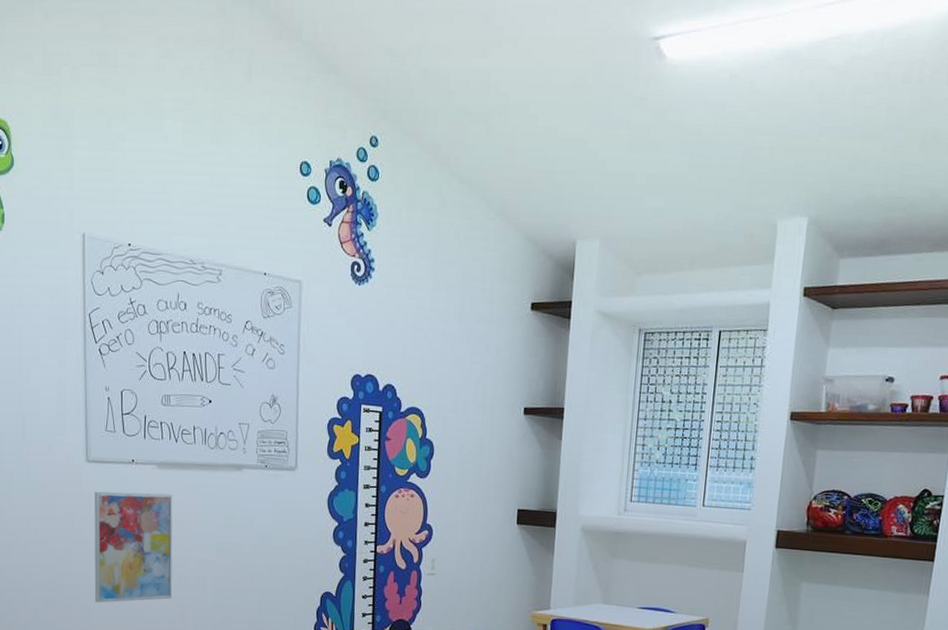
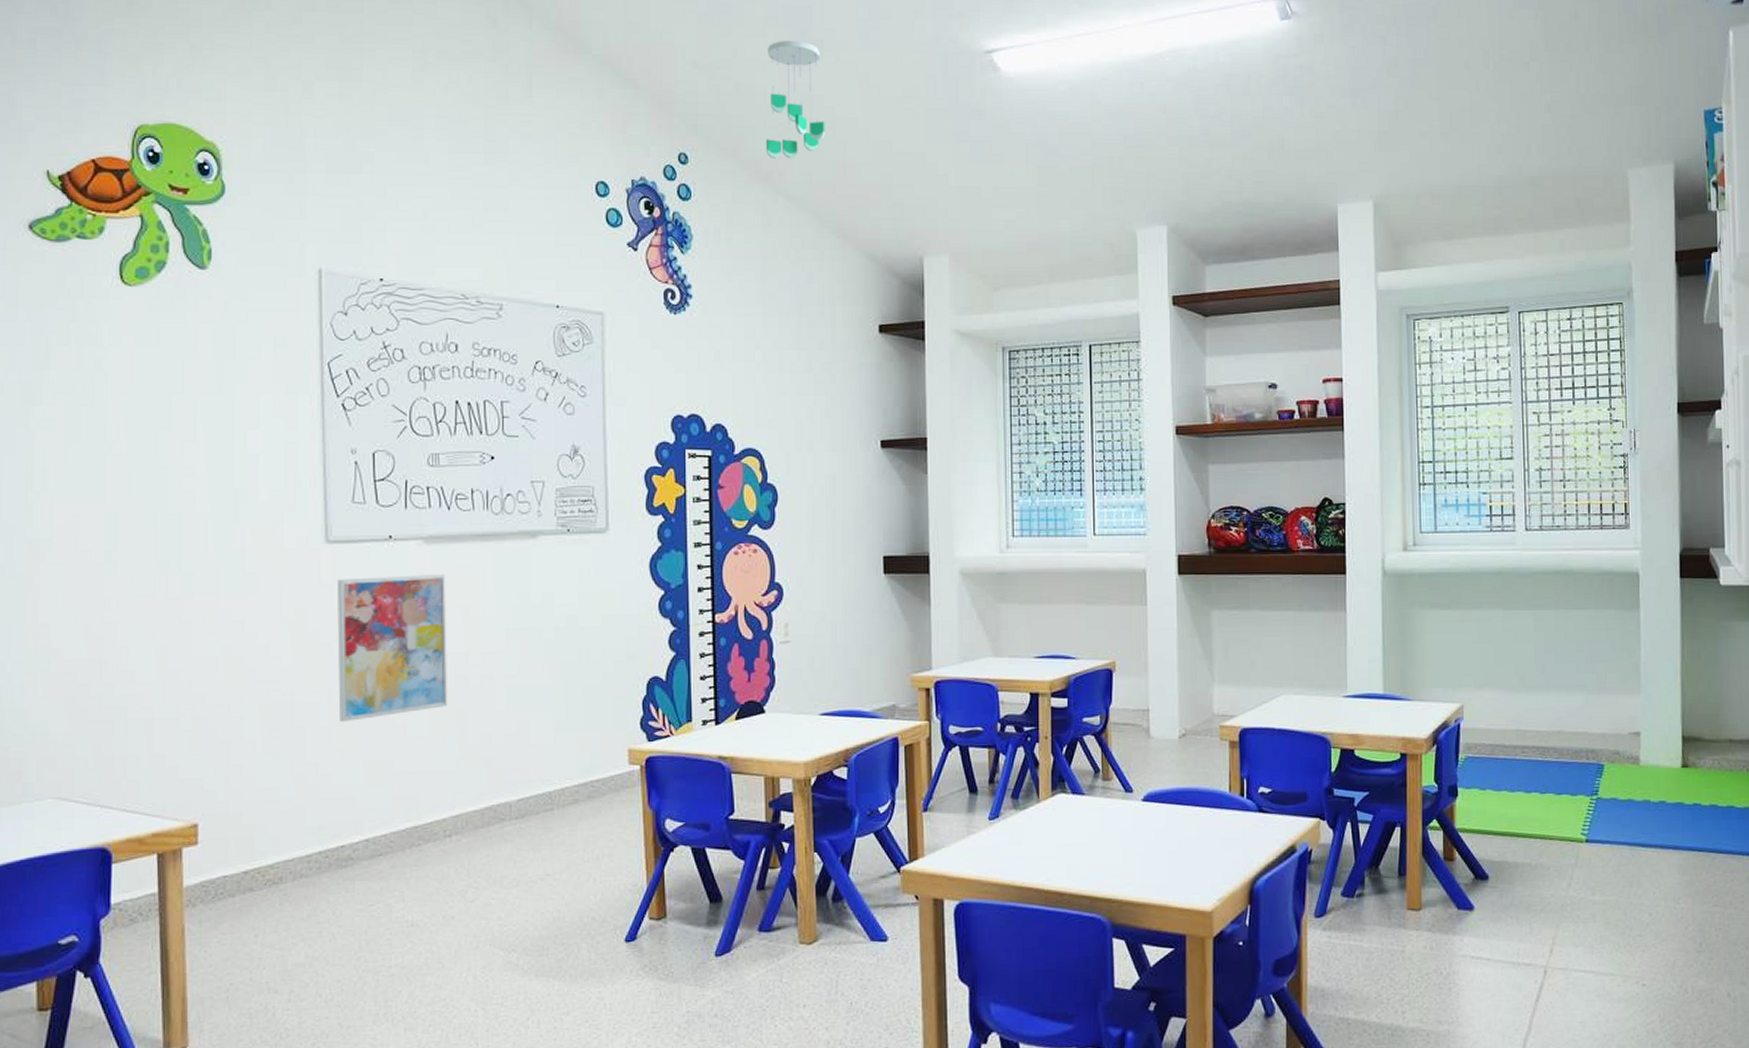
ceiling mobile: none [445,26,501,144] -> present [765,40,825,159]

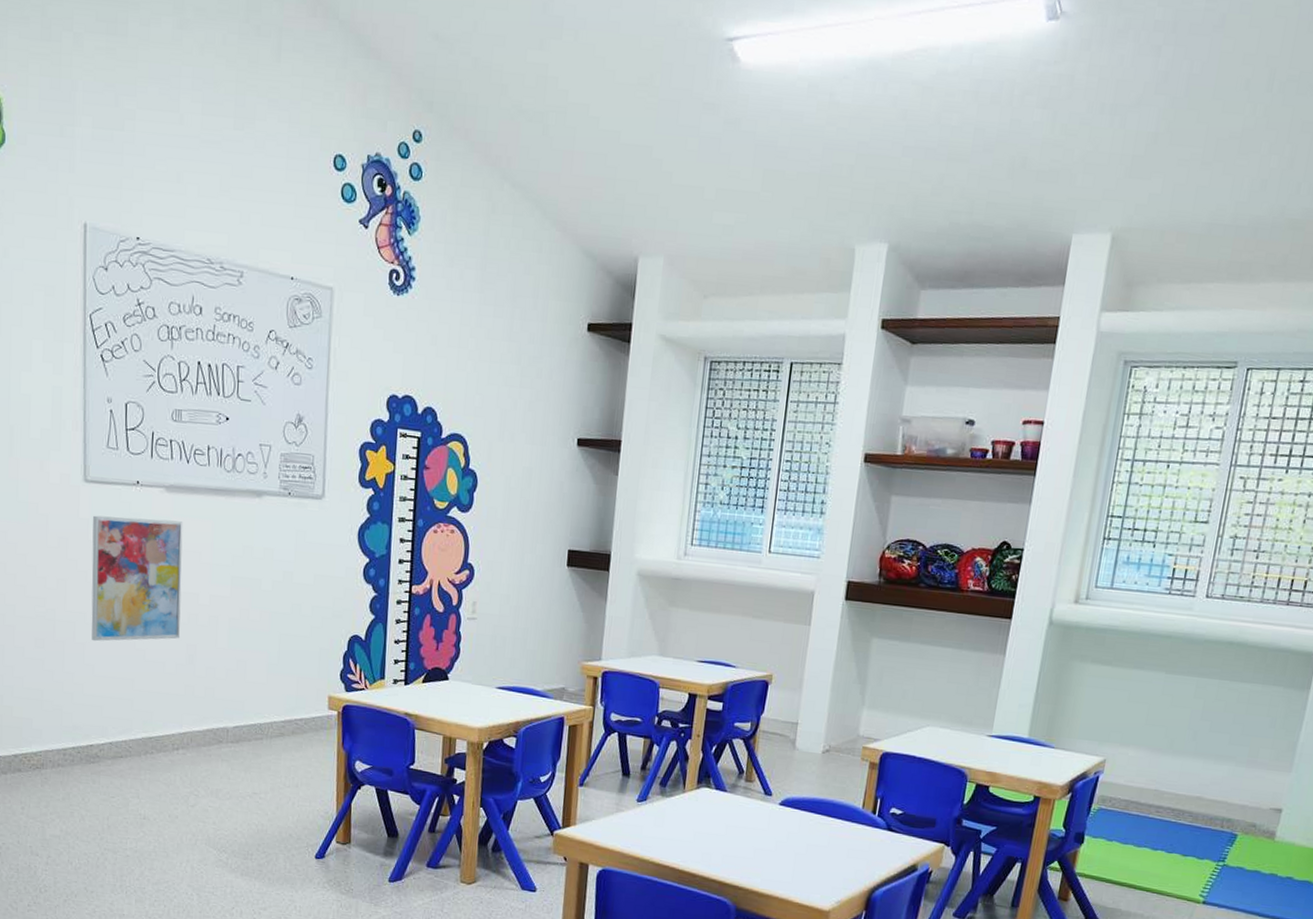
ceiling mobile: present [765,40,825,159] -> none [497,14,560,144]

